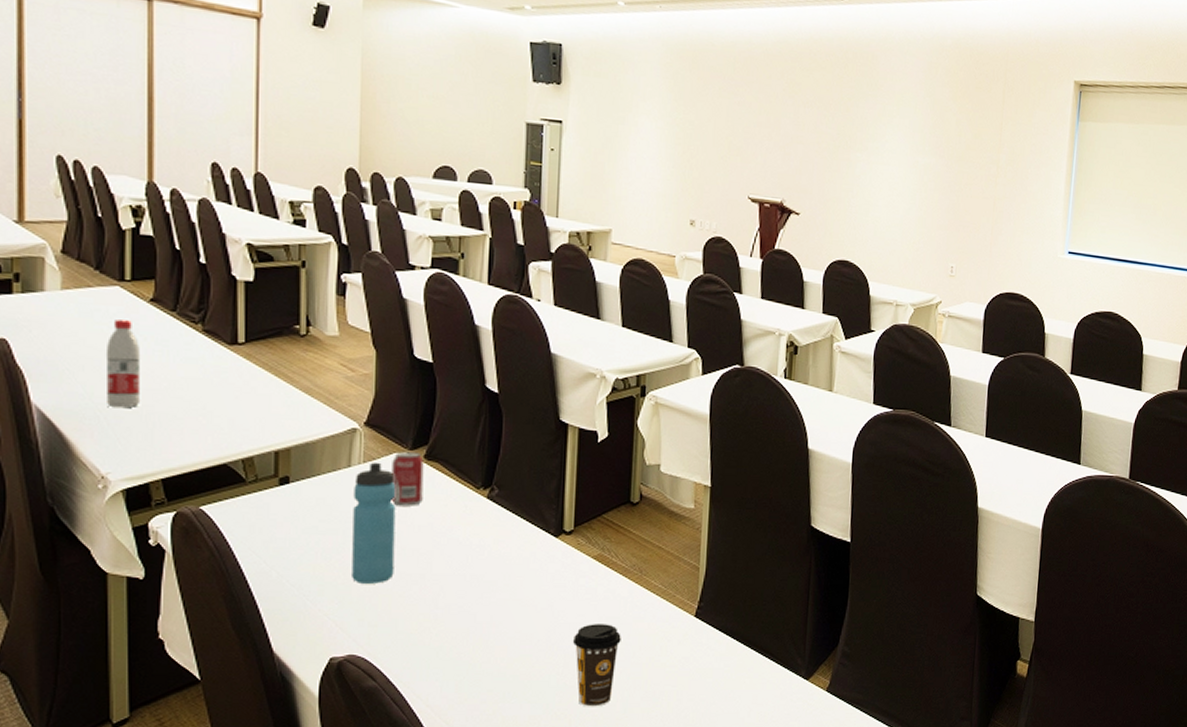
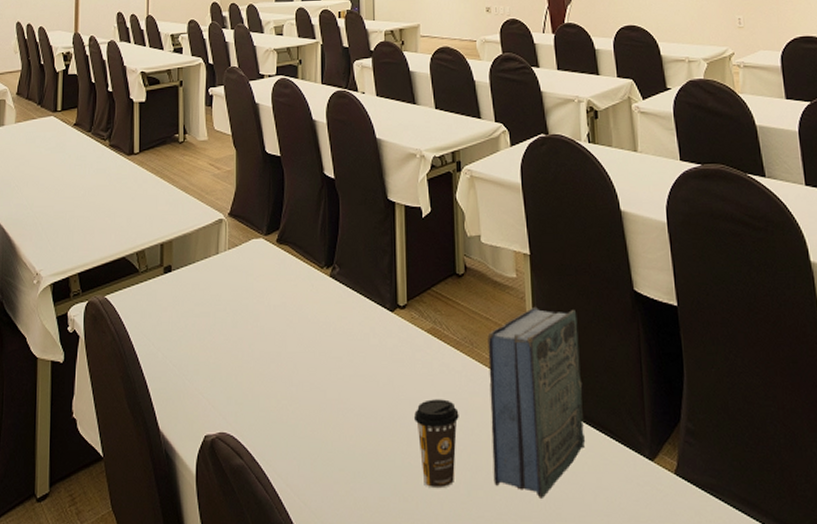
water bottle: present [105,320,141,408] -> none [42,143,67,215]
water bottle: present [352,462,396,584] -> none [221,248,255,362]
beverage can: present [391,452,424,506] -> none [251,237,277,288]
book: none [651,537,752,714] -> present [487,306,586,498]

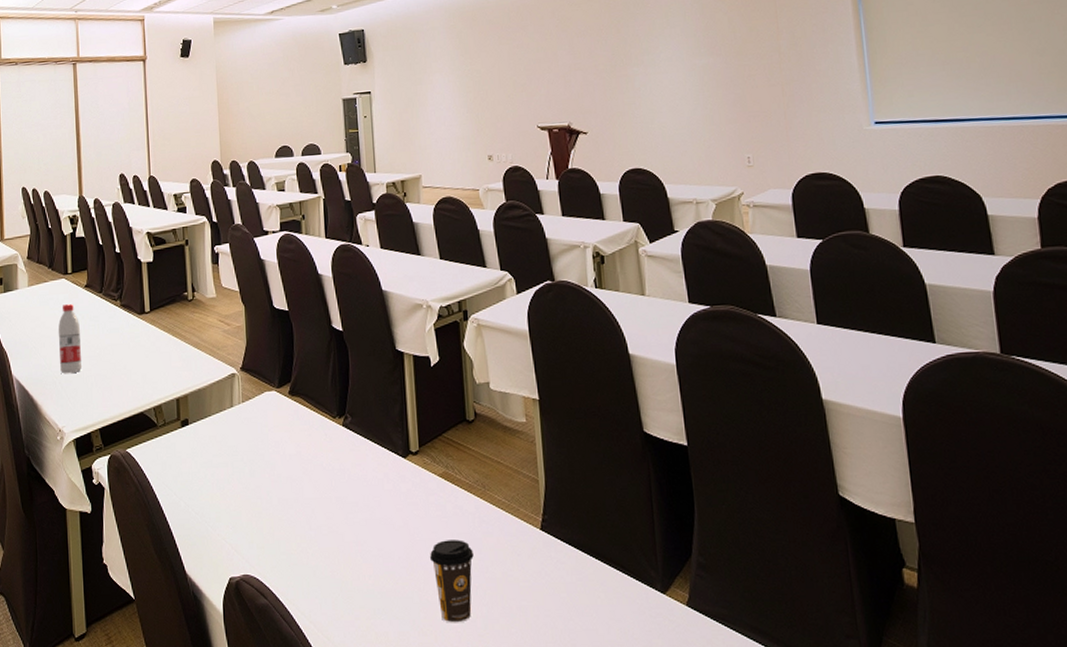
water bottle: none [42,143,67,215] -> present [58,304,82,374]
book: present [487,306,586,498] -> none [499,449,598,630]

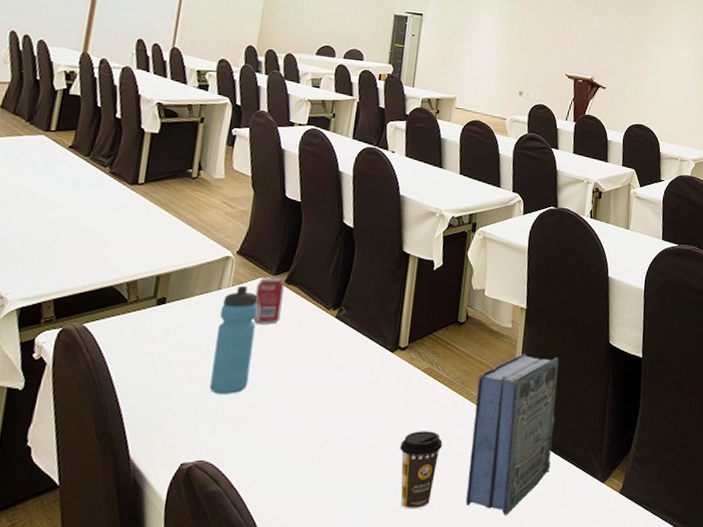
water bottle: present [58,304,82,374] -> none [17,163,54,237]
water bottle: none [236,401,274,509] -> present [210,285,258,394]
beverage can: none [264,390,291,438] -> present [252,277,285,325]
book: none [499,449,598,630] -> present [465,353,559,515]

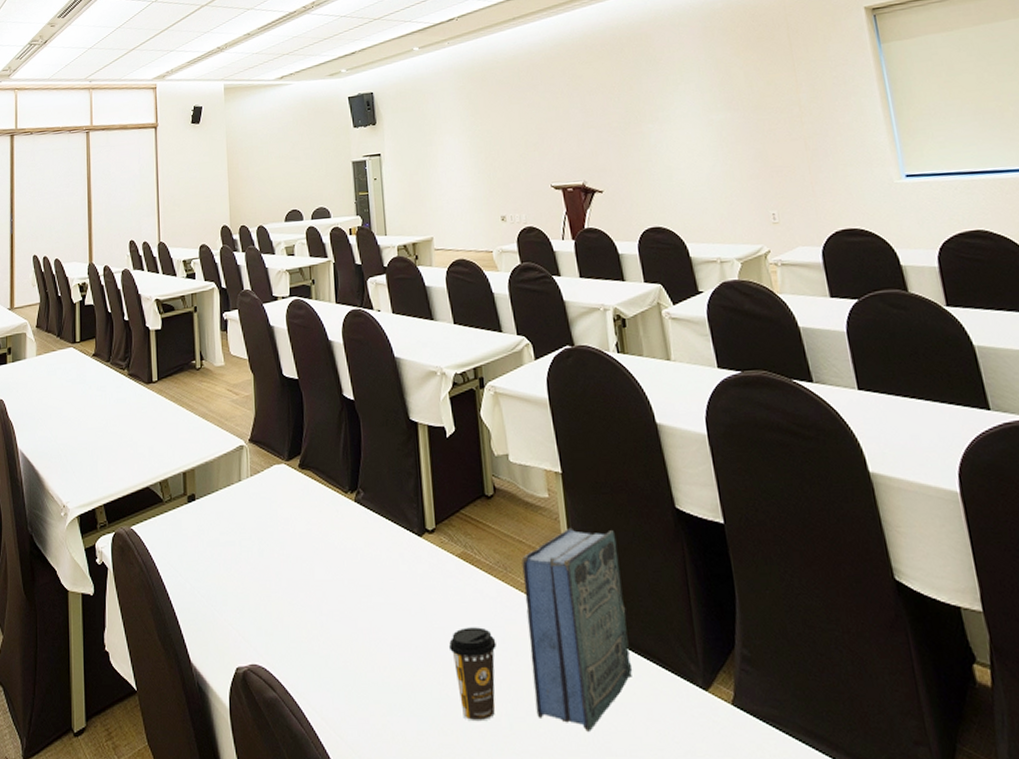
water bottle: present [210,285,258,394] -> none [245,474,283,592]
beverage can: present [252,277,285,325] -> none [273,463,301,515]

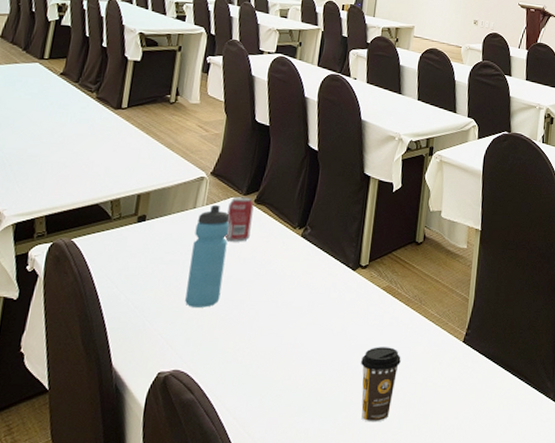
water bottle: none [245,474,283,592] -> present [185,204,230,308]
beverage can: none [273,463,301,515] -> present [224,197,254,242]
book: present [521,527,633,731] -> none [422,273,513,431]

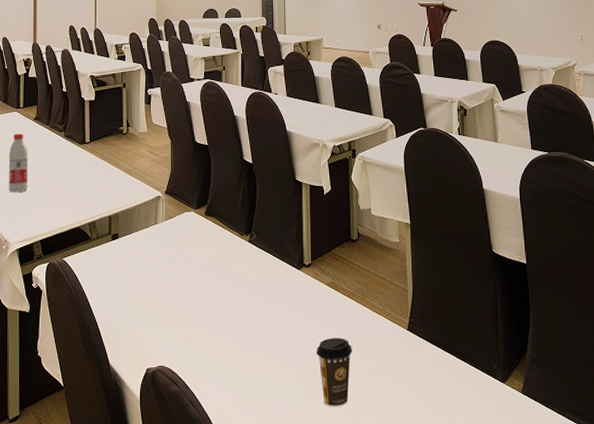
water bottle: none [14,88,47,158] -> present [8,134,29,193]
water bottle: present [185,204,230,308] -> none [159,219,188,311]
beverage can: present [224,197,254,242] -> none [184,211,205,251]

